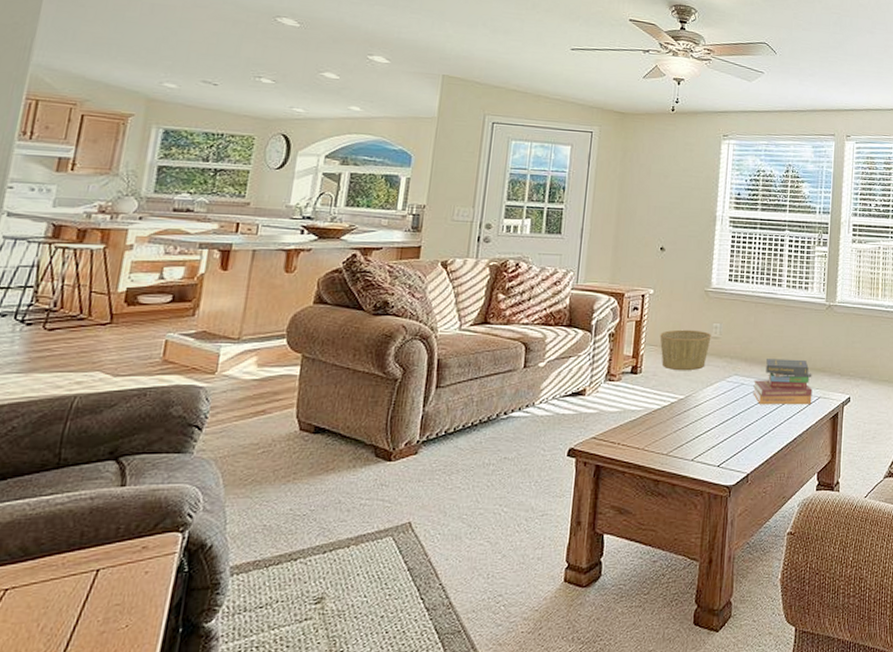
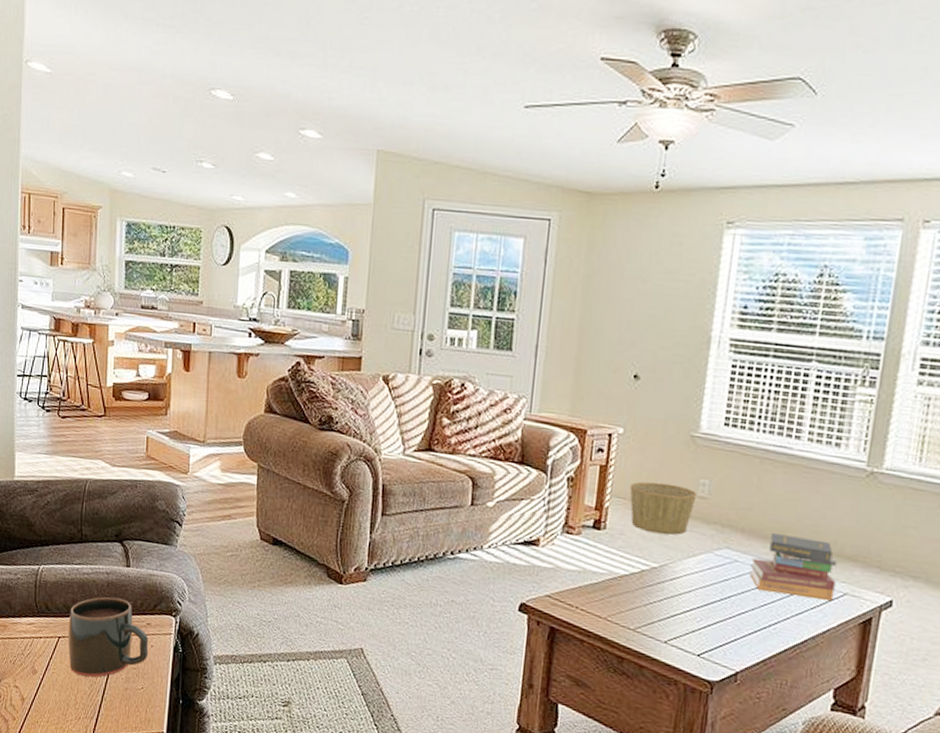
mug: none [17,524,142,631] -> present [67,597,149,677]

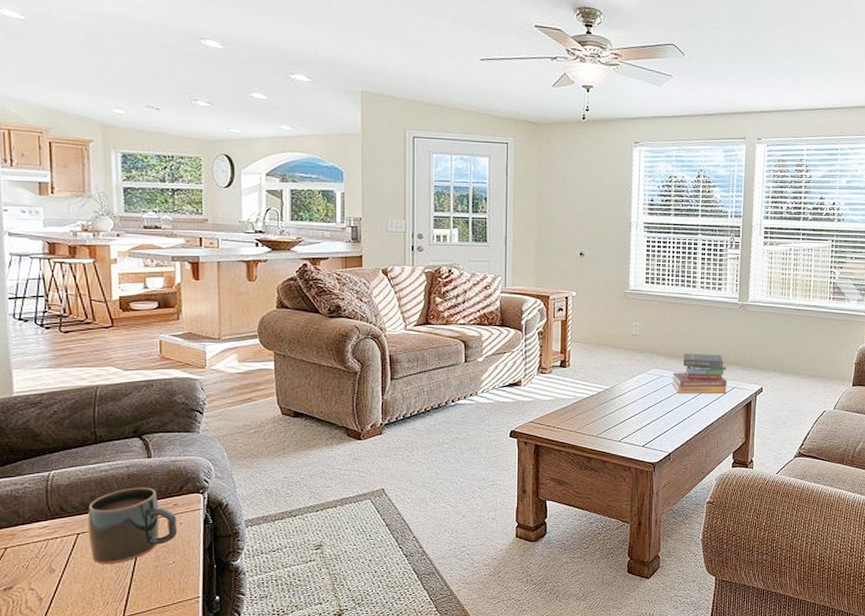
basket: present [629,481,697,535] -> none [584,328,632,364]

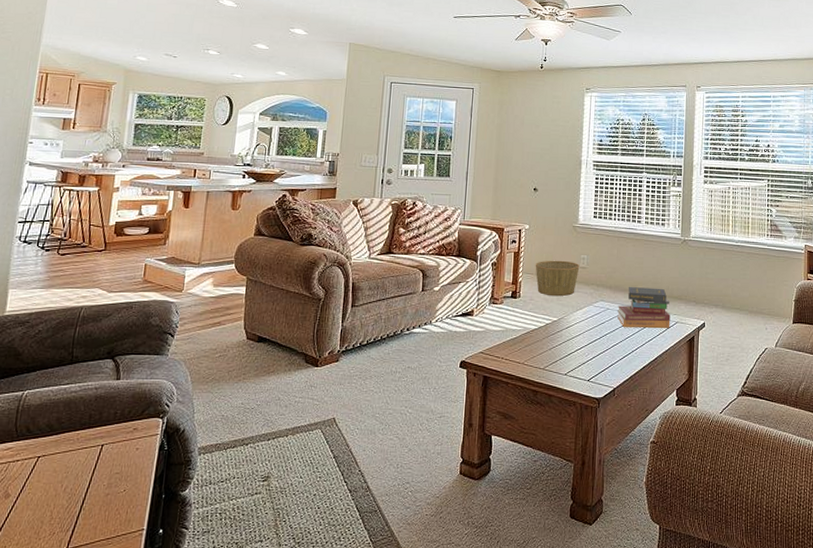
mug: present [87,487,178,564] -> none [47,410,134,490]
basket: none [584,328,632,364] -> present [535,260,580,296]

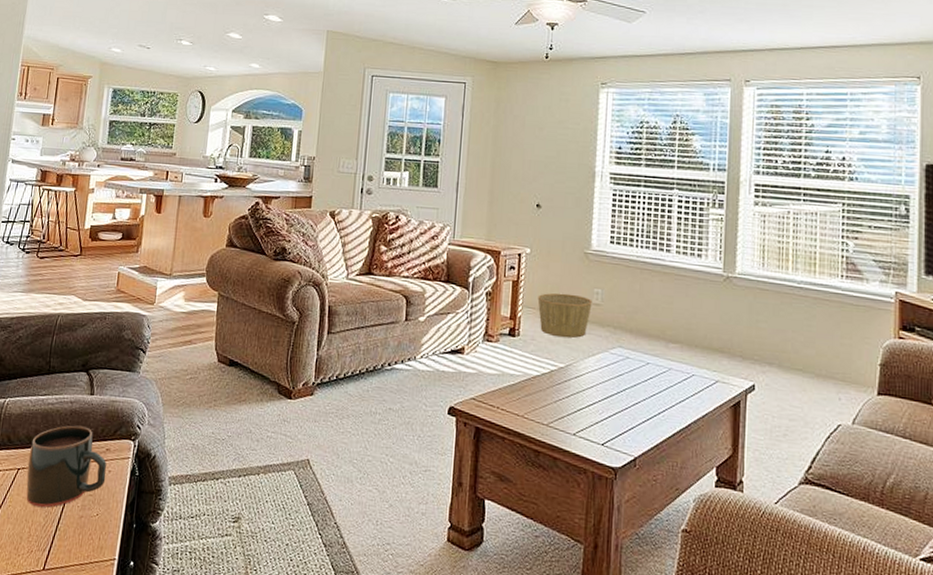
mug: none [47,410,134,490] -> present [26,425,107,508]
books: present [617,287,671,328] -> none [639,332,709,388]

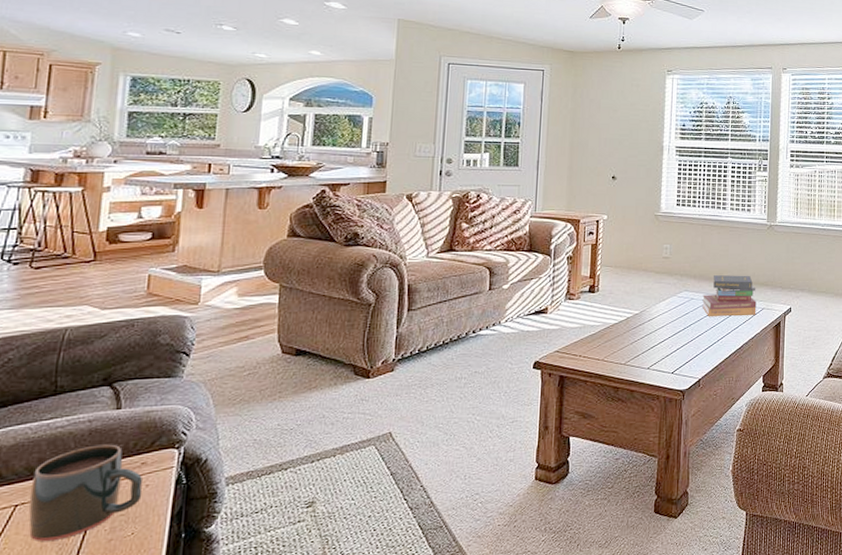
basket: present [537,292,593,338] -> none [614,251,662,288]
books: none [639,332,709,388] -> present [702,275,757,316]

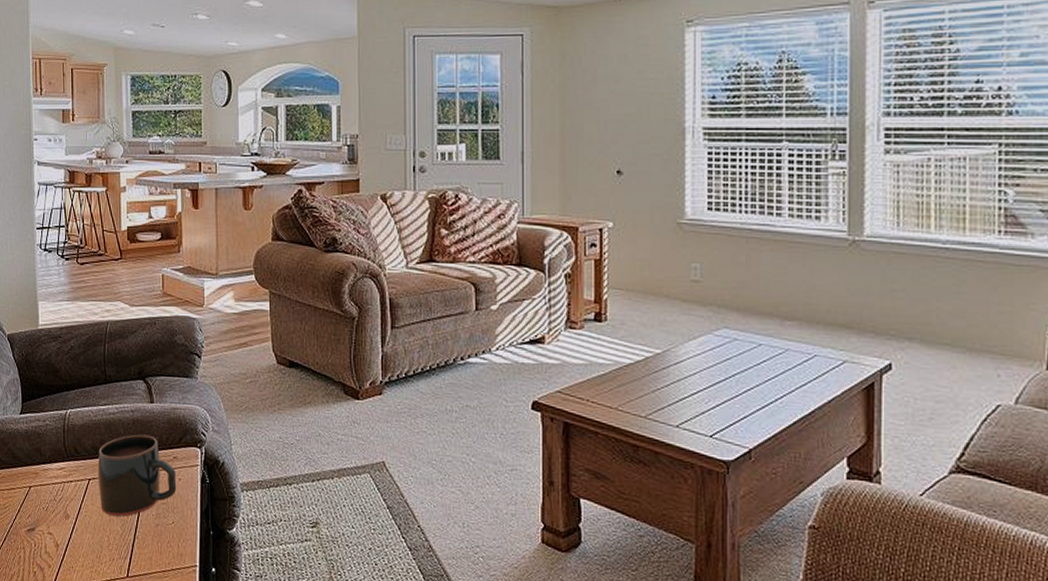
books: present [702,275,757,316] -> none [750,309,834,369]

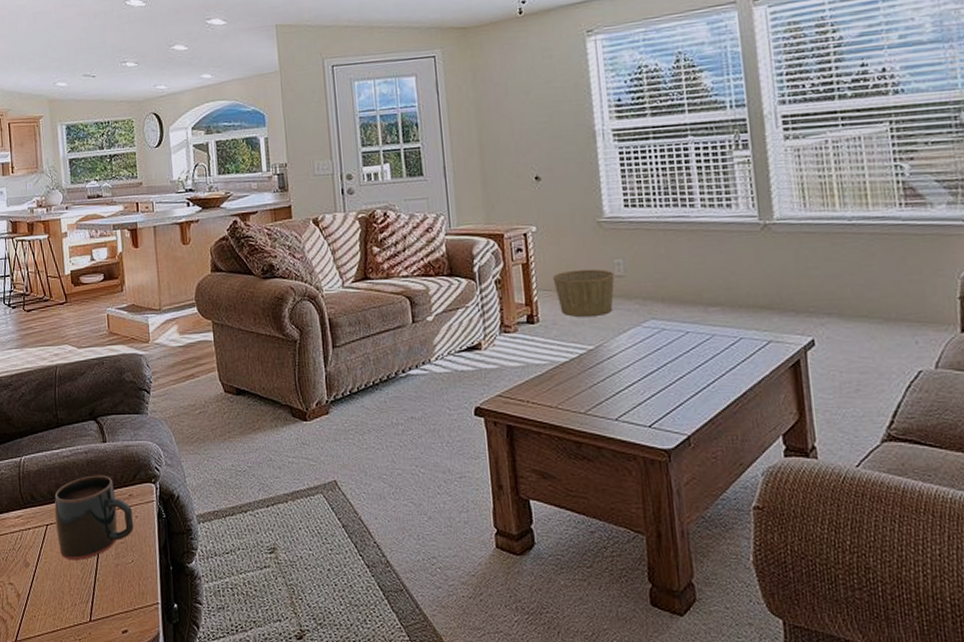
basket: none [625,270,690,320] -> present [552,269,615,317]

